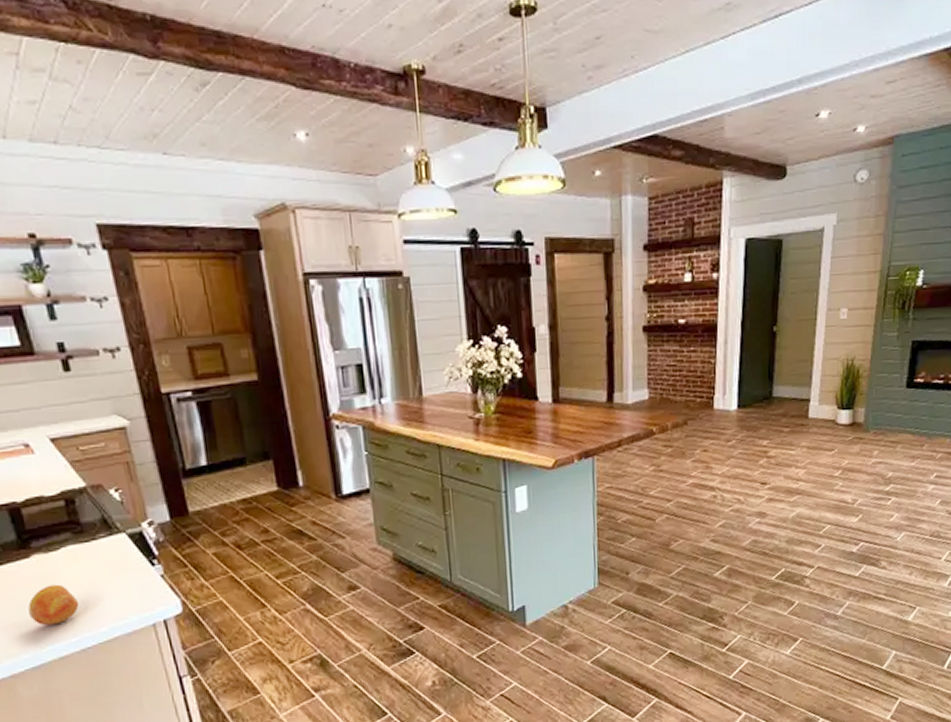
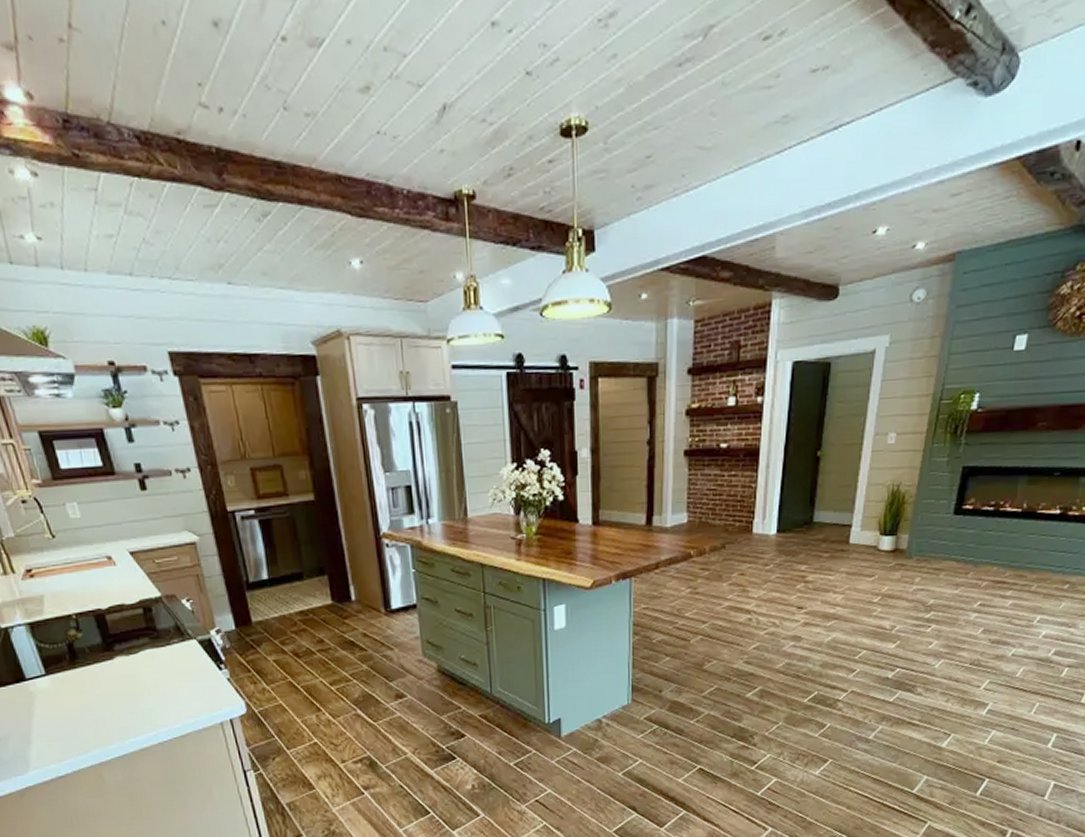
fruit: present [28,584,80,626] -> none [112,684,157,721]

